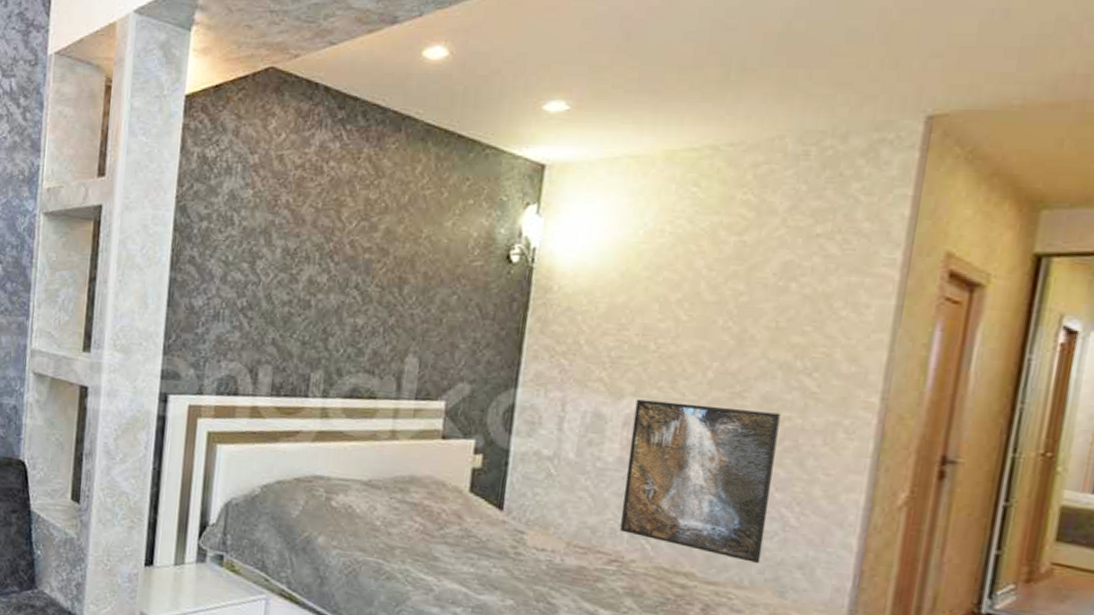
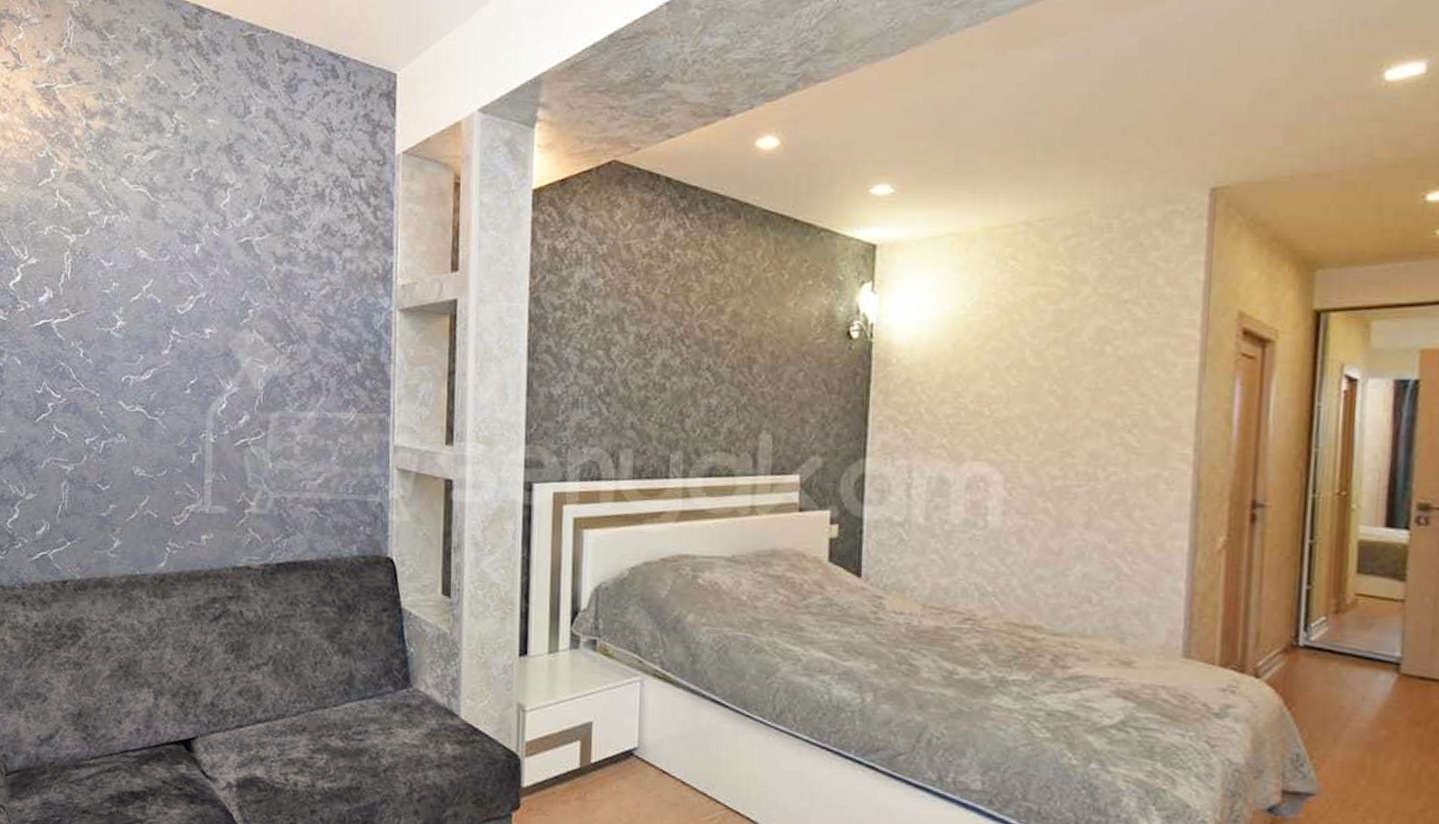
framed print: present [620,399,781,563] -> none [971,463,1107,612]

